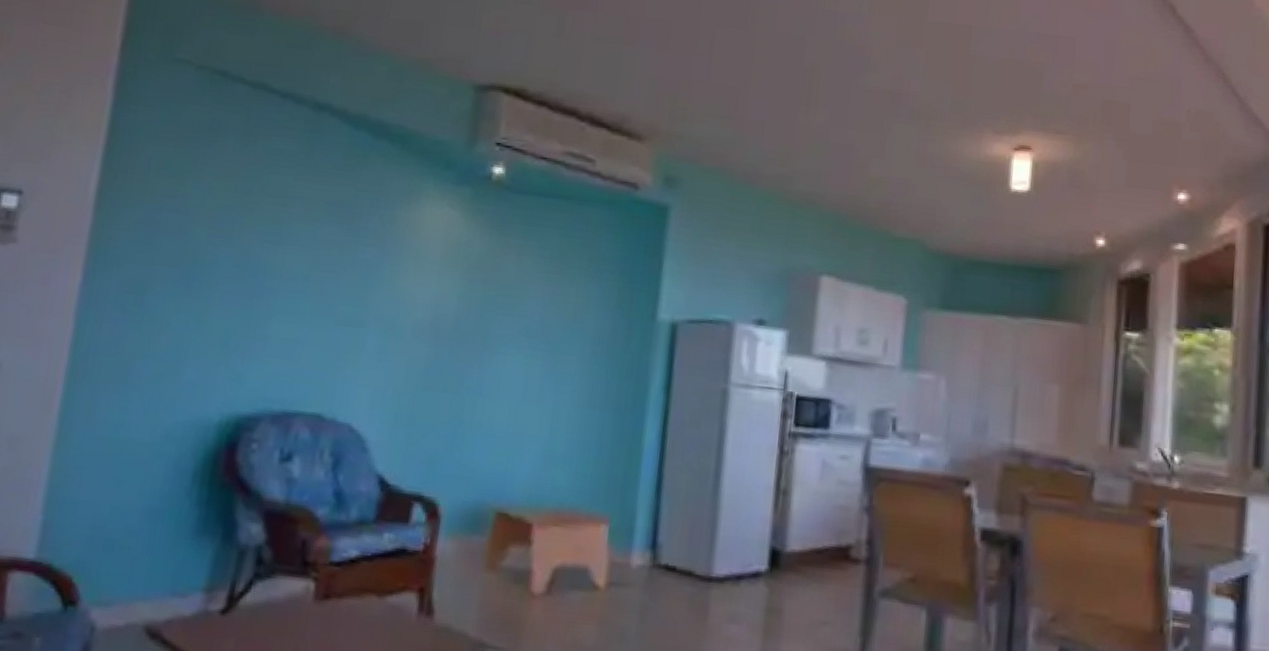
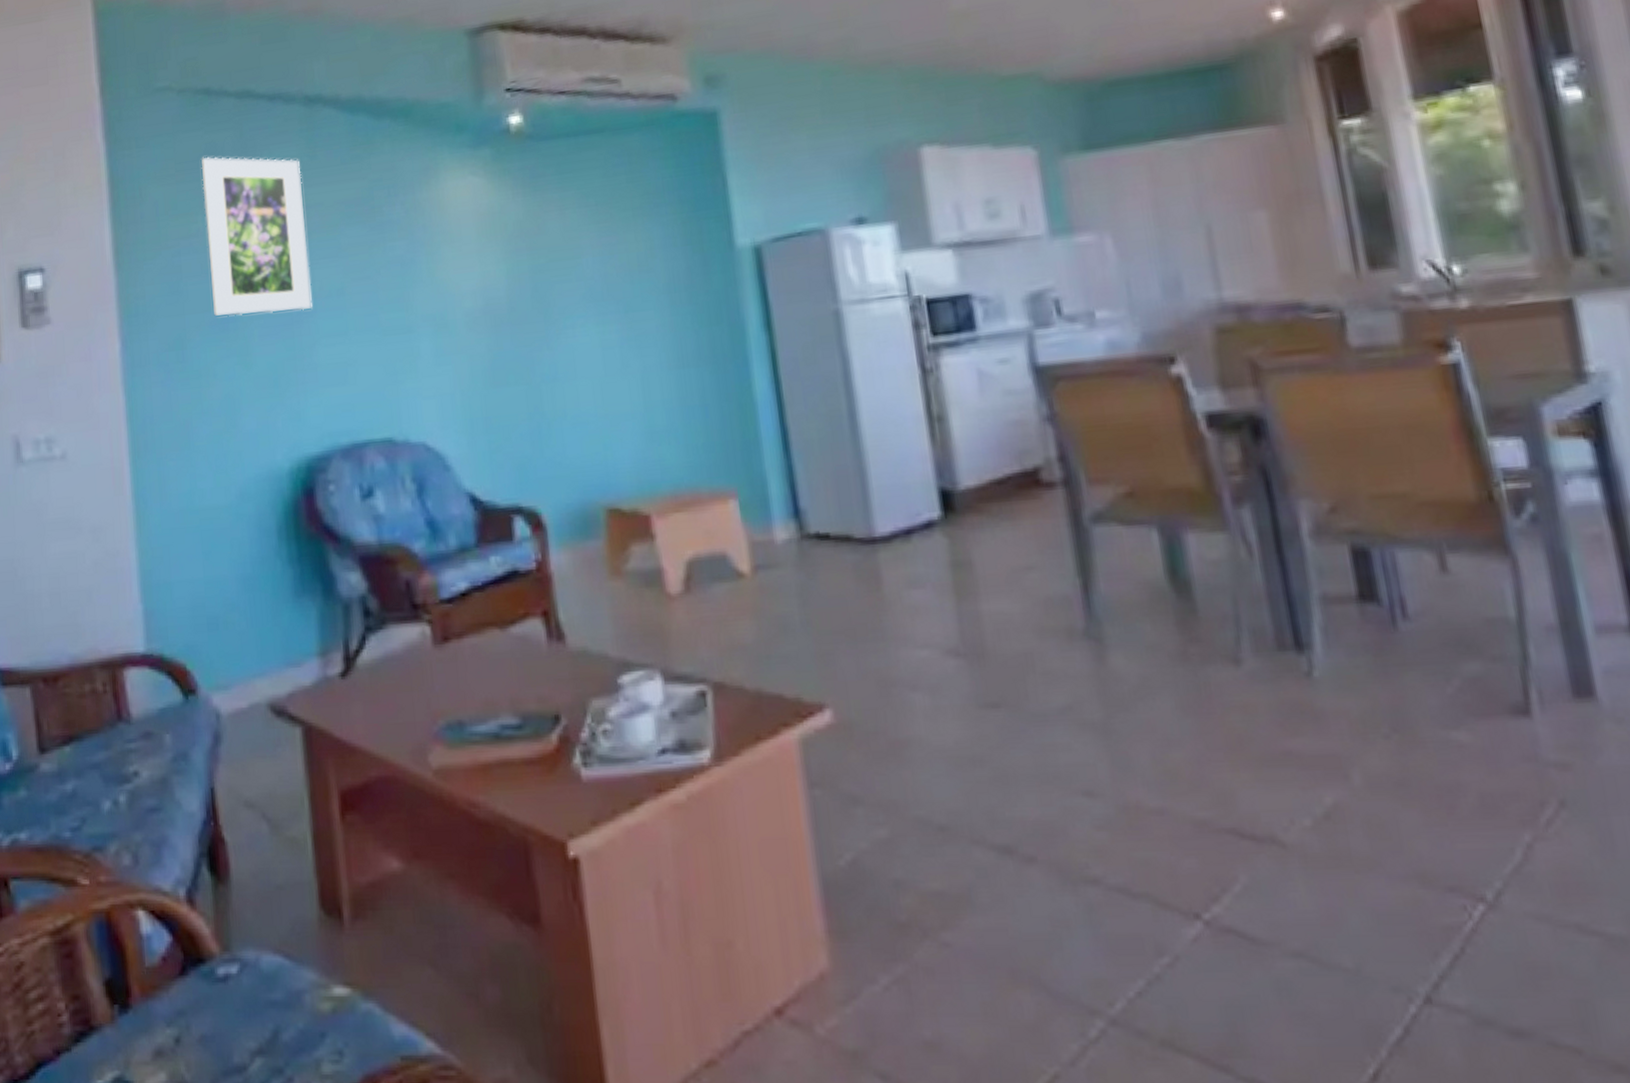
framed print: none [181,130,296,287] -> present [201,157,312,316]

